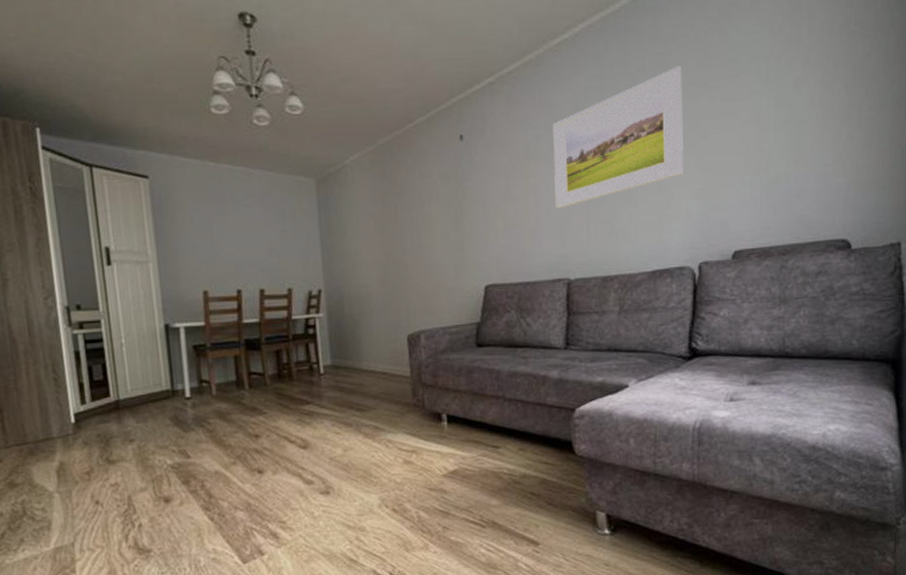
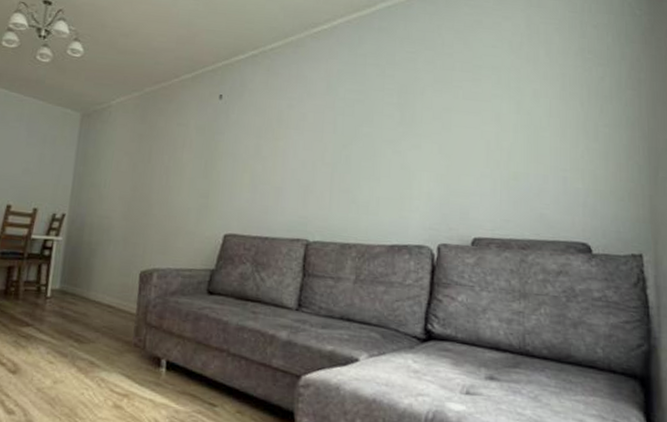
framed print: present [553,65,683,209] -> none [301,64,429,173]

